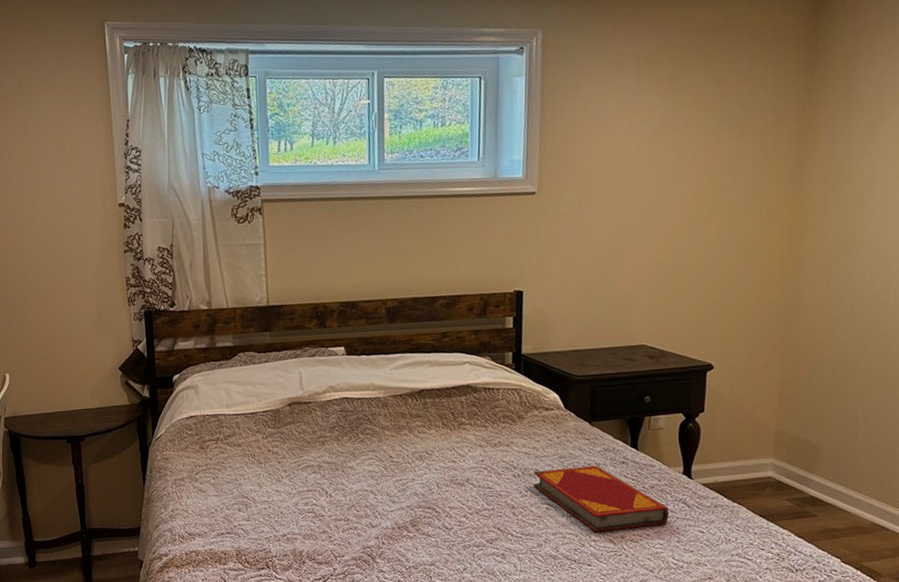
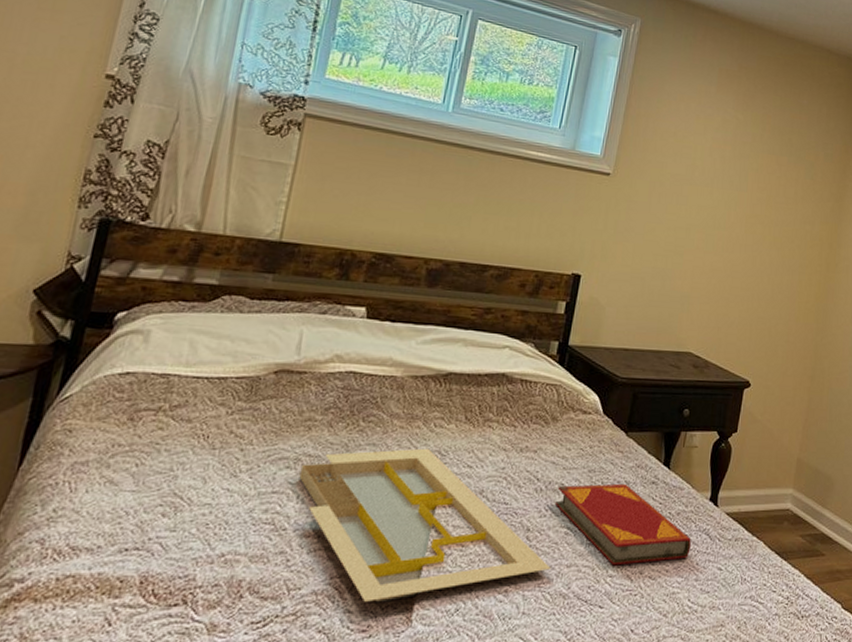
serving tray: none [323,450,538,565] -> present [299,448,551,603]

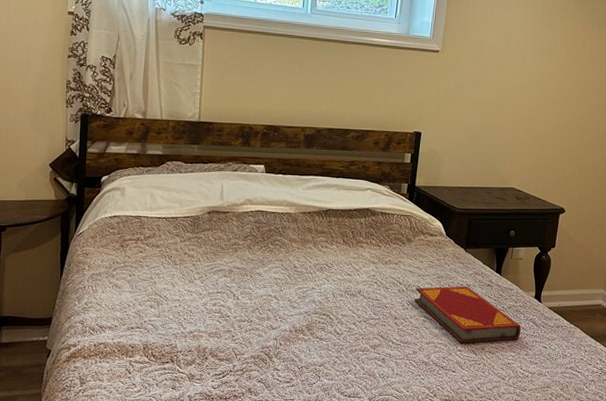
serving tray: present [299,448,551,603] -> none [233,262,414,365]

